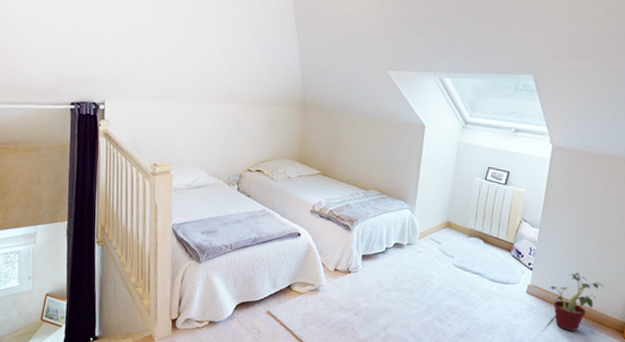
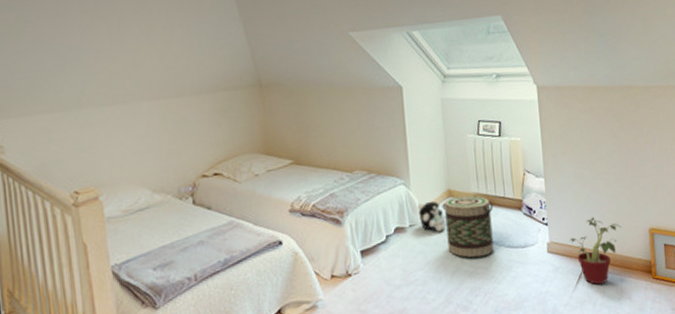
plush toy: none [417,227,439,254] -> present [417,201,445,232]
basket: none [437,228,486,283] -> present [442,194,494,258]

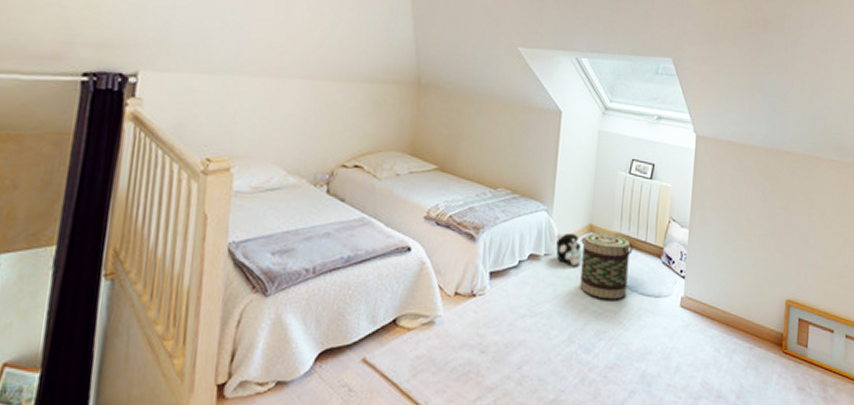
potted plant: present [569,217,621,285] -> none [704,278,758,350]

